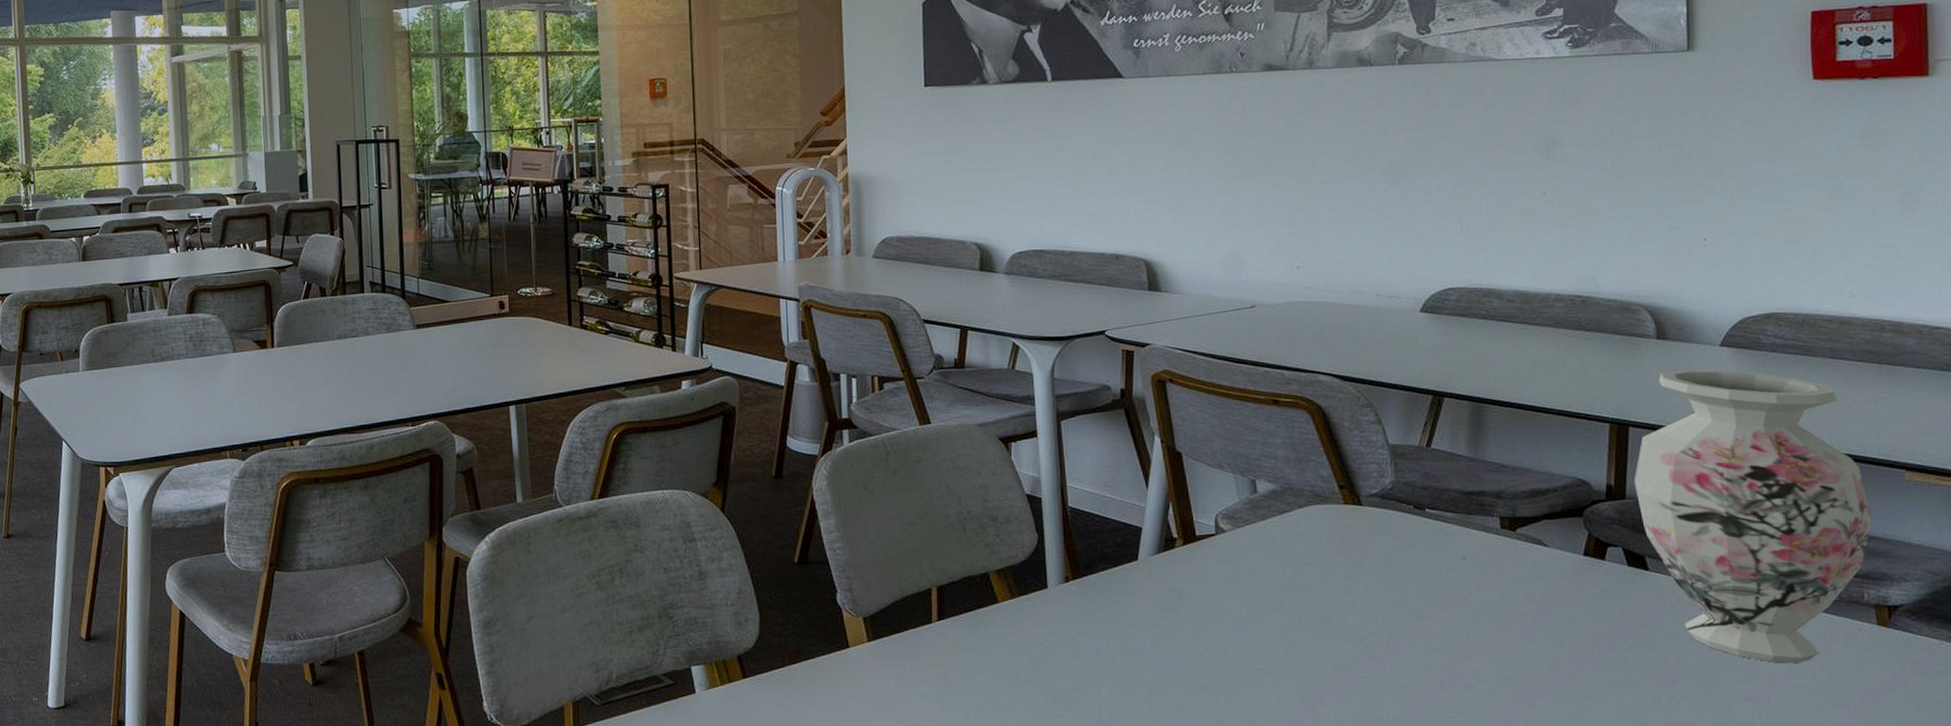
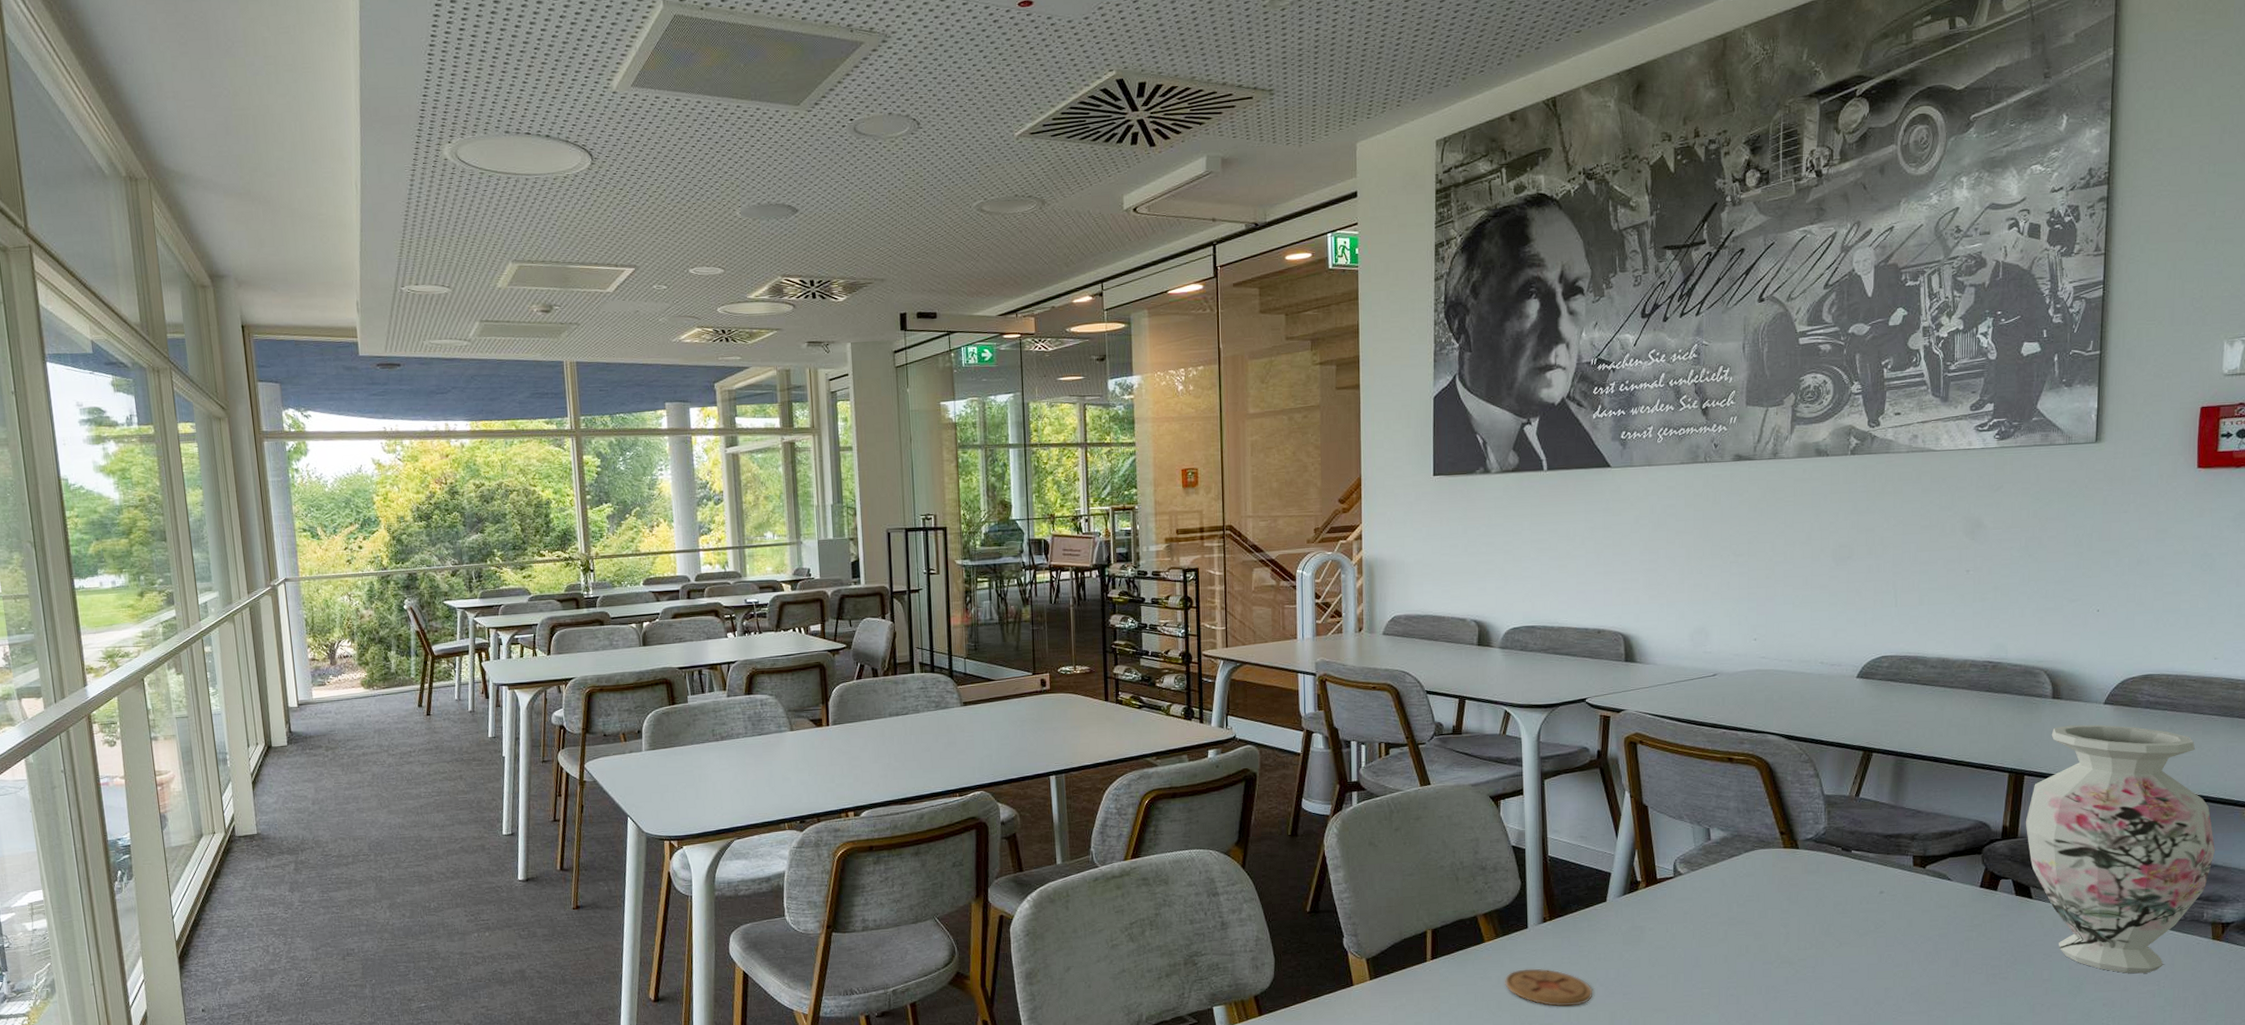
coaster: none [1023,634,1127,680] -> present [1505,968,1593,1007]

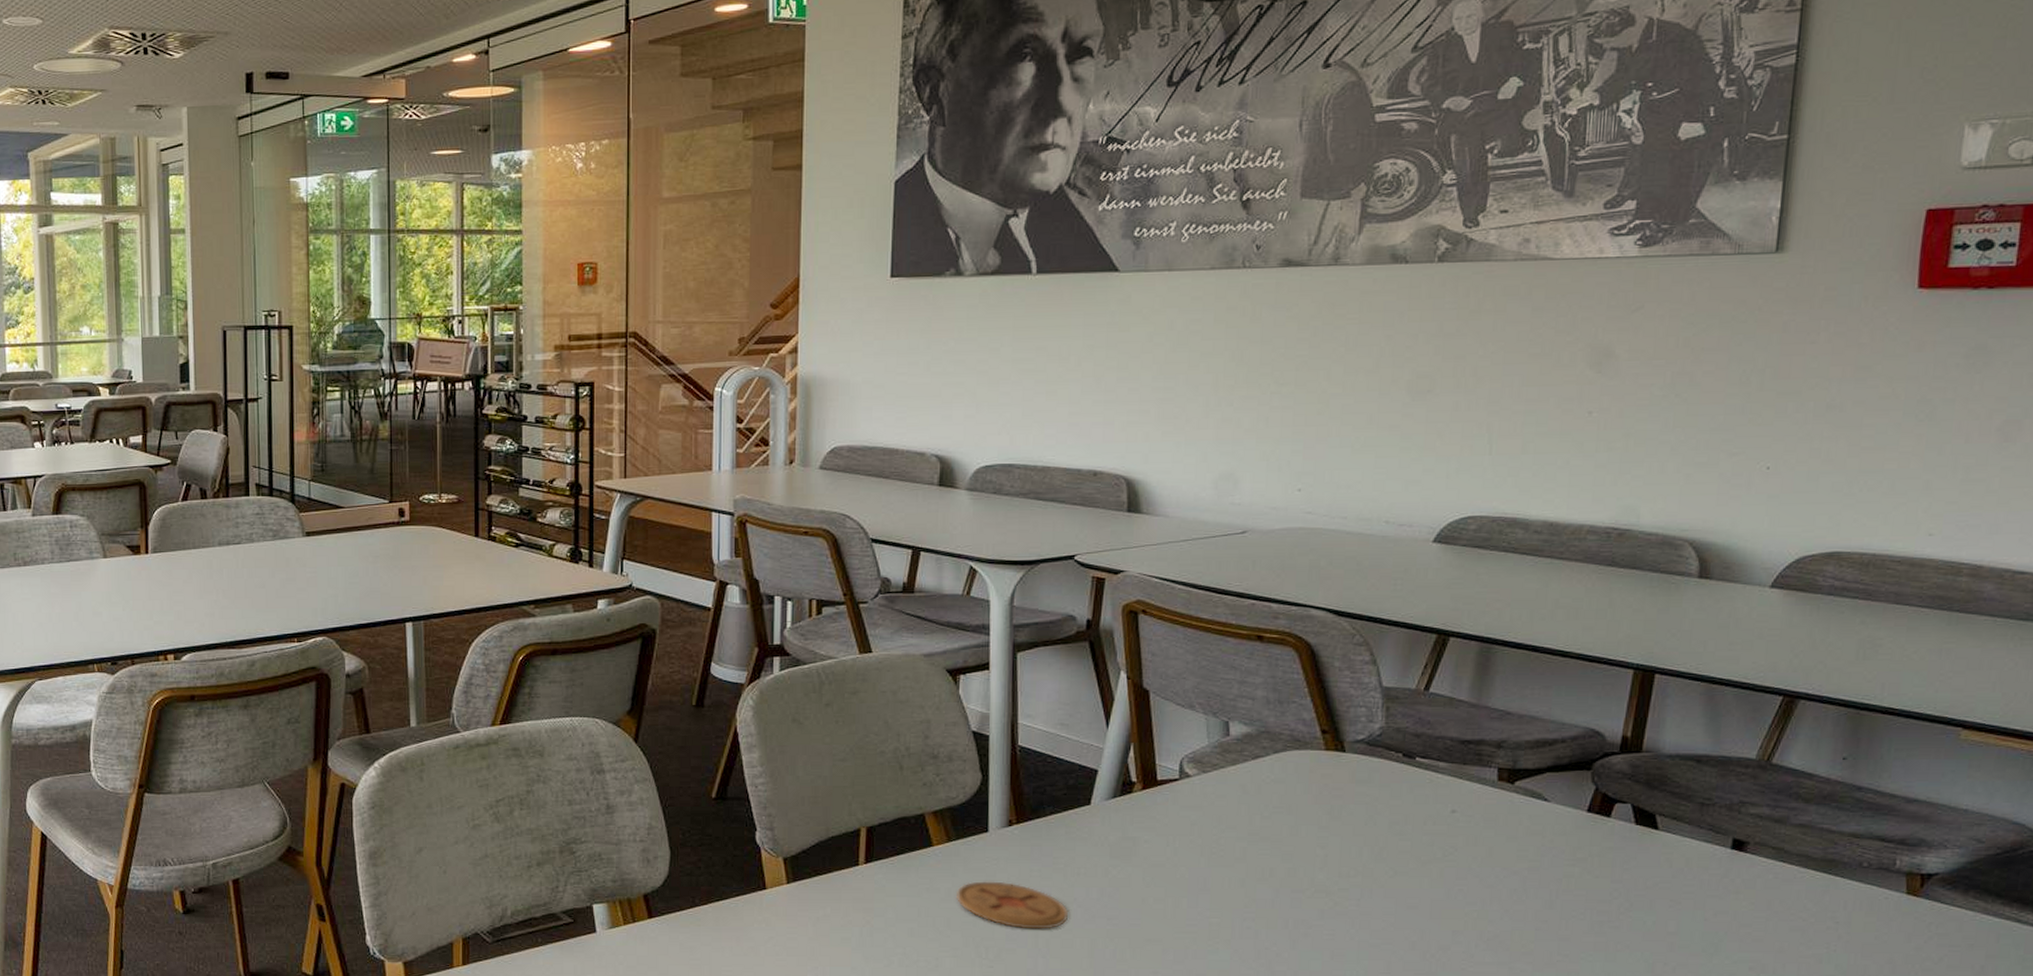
vase: present [2025,724,2216,974] -> none [1653,612,1918,932]

